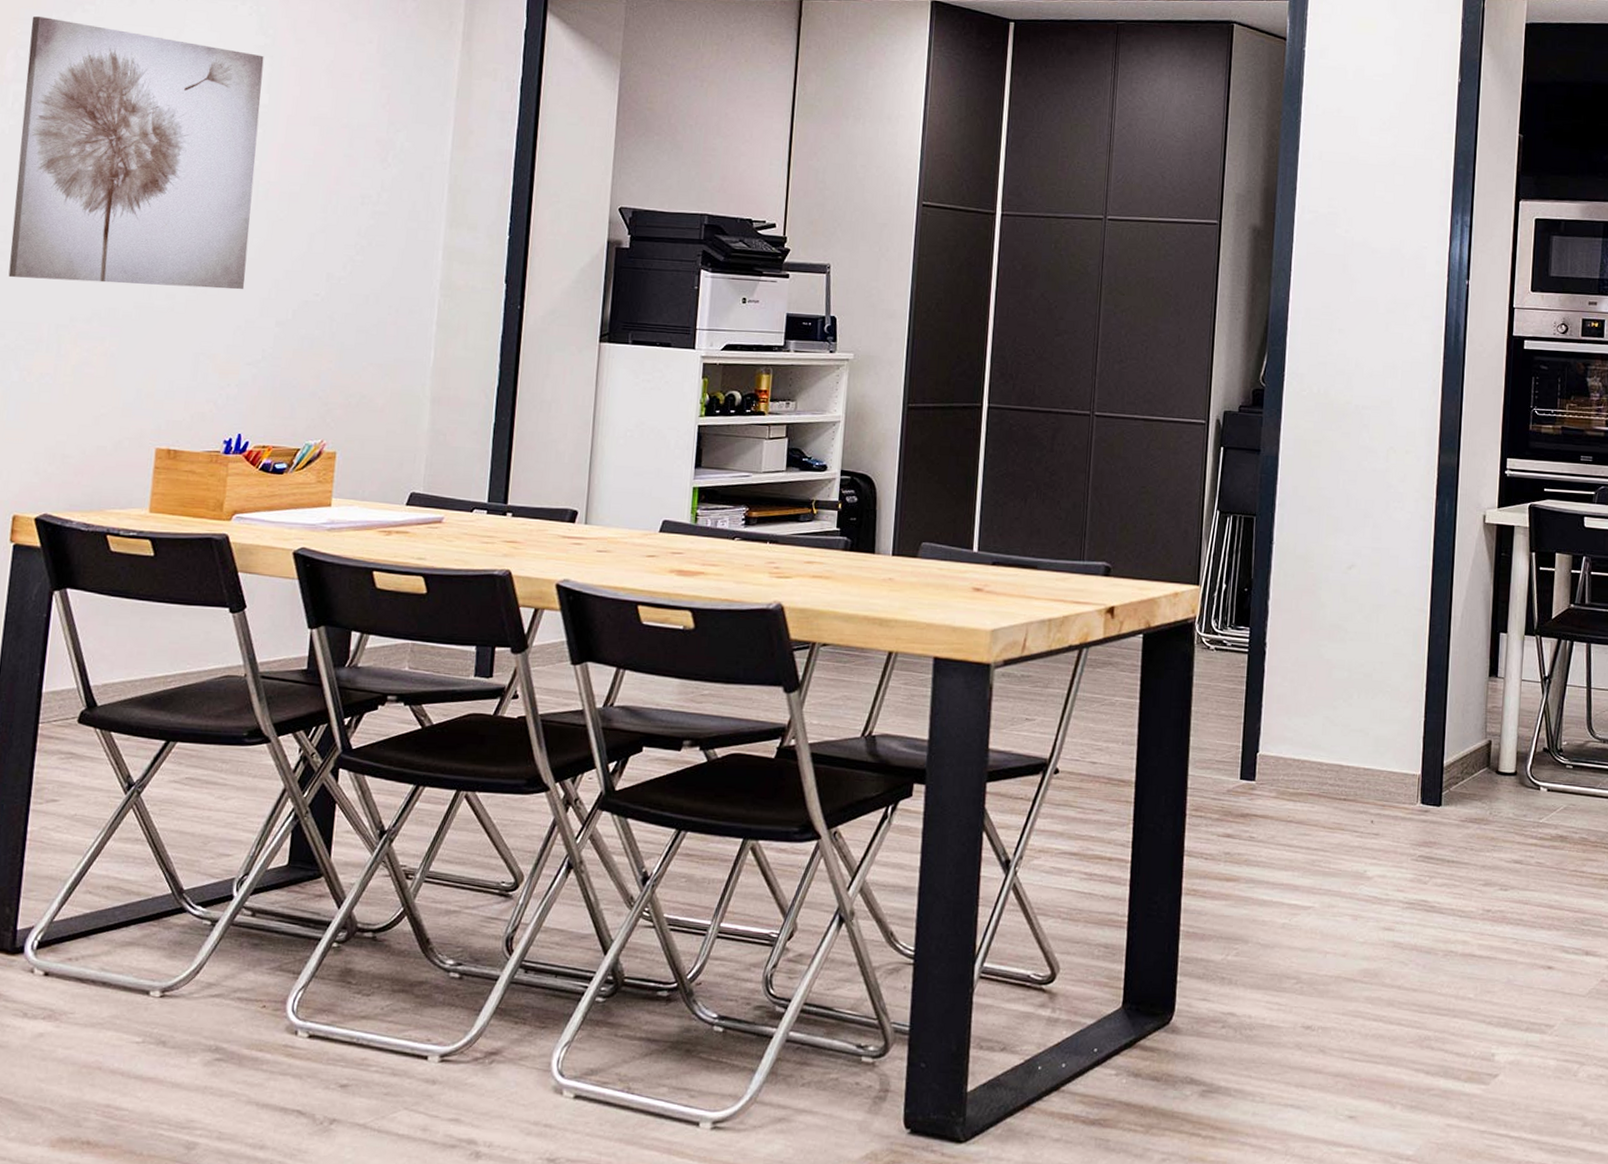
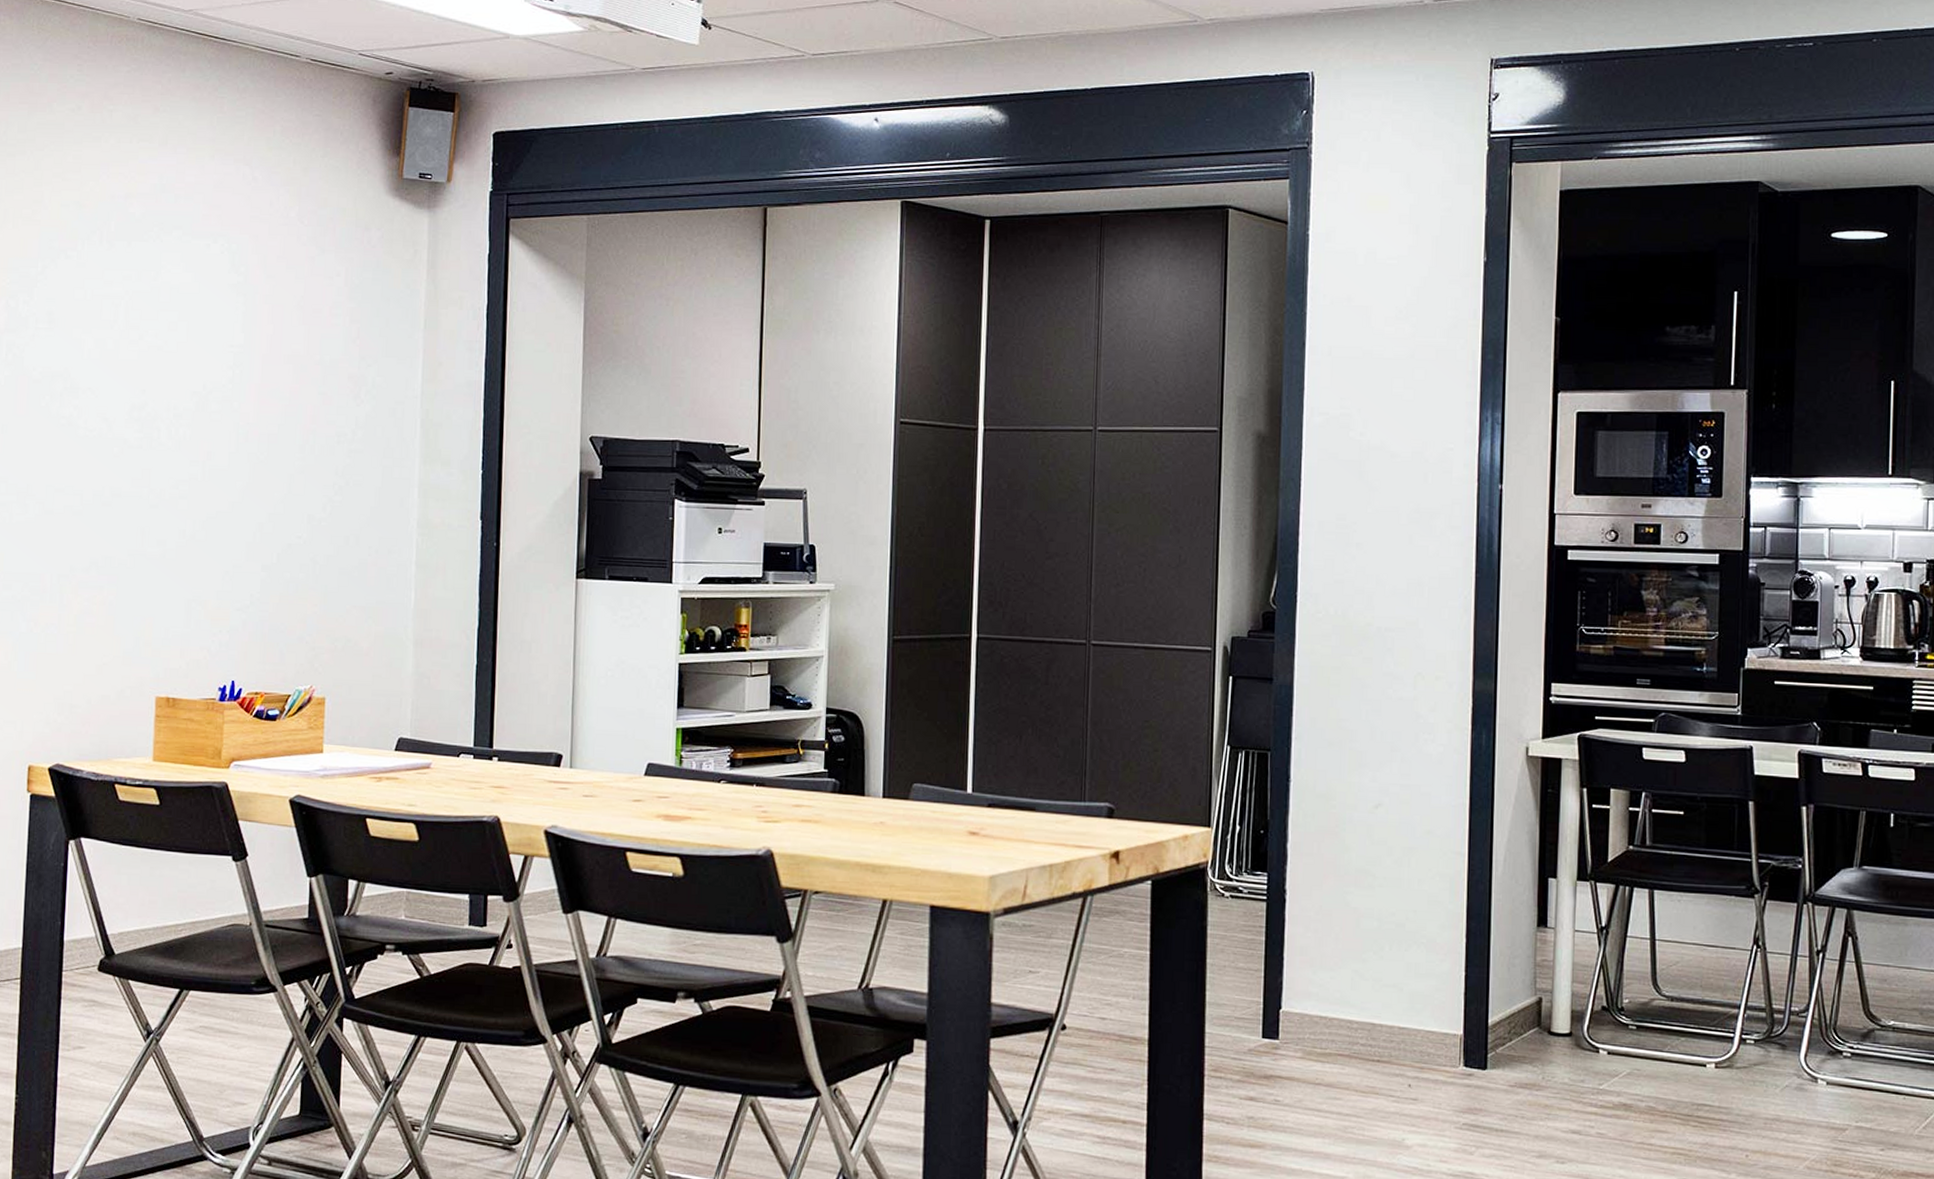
wall art: present [8,16,264,290] -> none [11,265,238,535]

